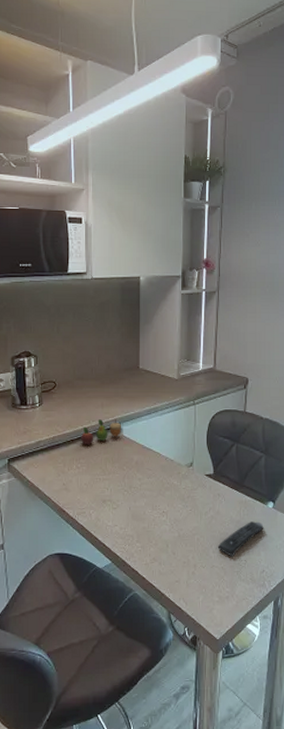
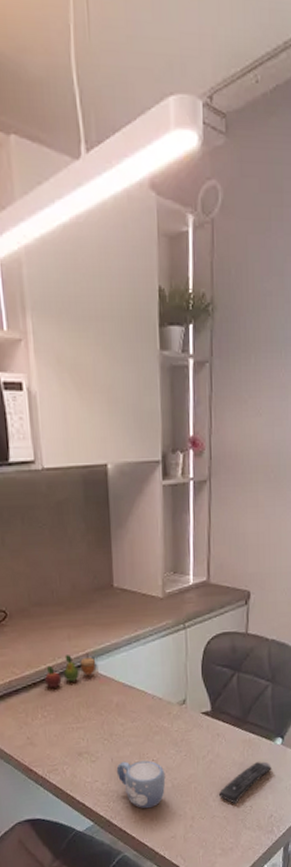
mug: none [133,511,173,554] -> present [116,760,166,809]

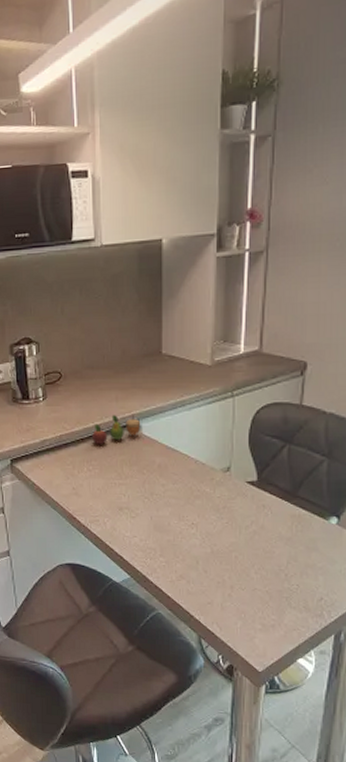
mug: present [116,760,166,809] -> none [155,521,205,571]
remote control: present [218,761,271,804] -> none [261,540,324,580]

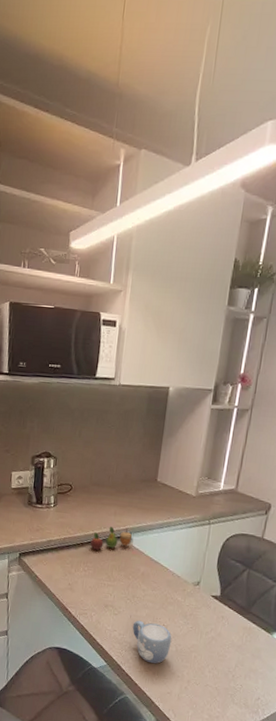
mug: none [155,521,205,571] -> present [132,620,172,664]

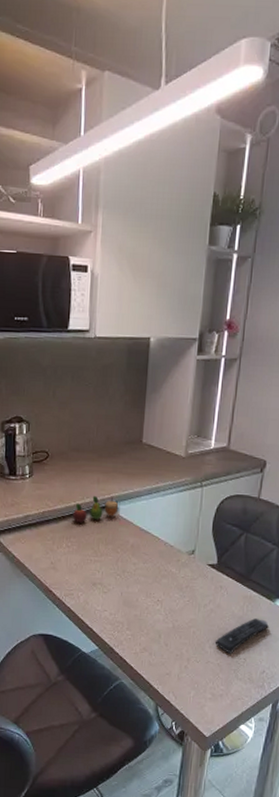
mug: present [132,620,172,664] -> none [124,597,168,644]
remote control: none [214,648,266,680] -> present [214,618,269,654]

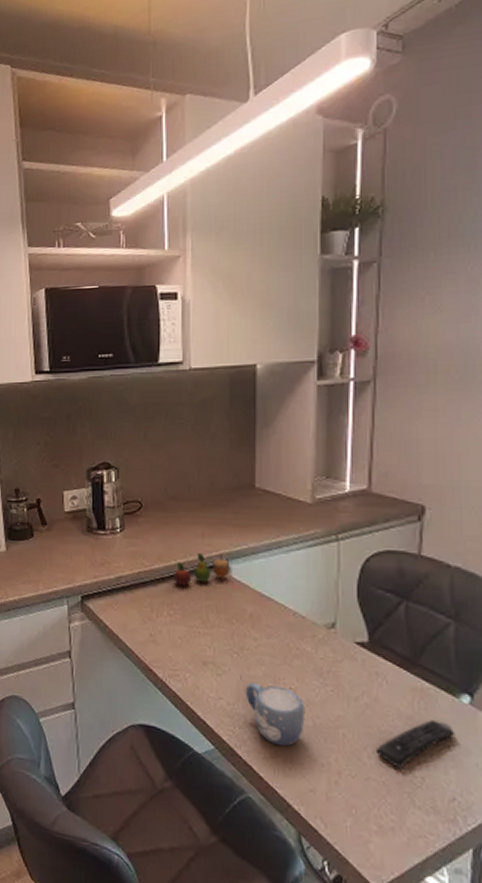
mug: none [124,597,168,644] -> present [245,682,305,747]

